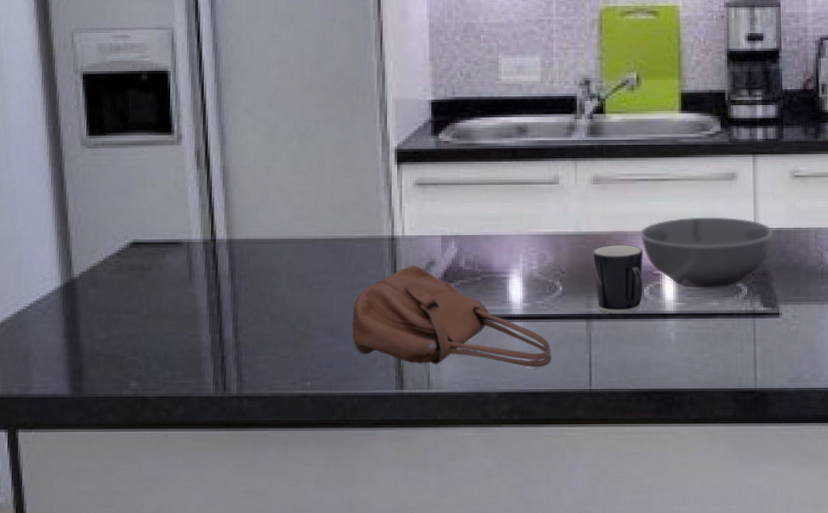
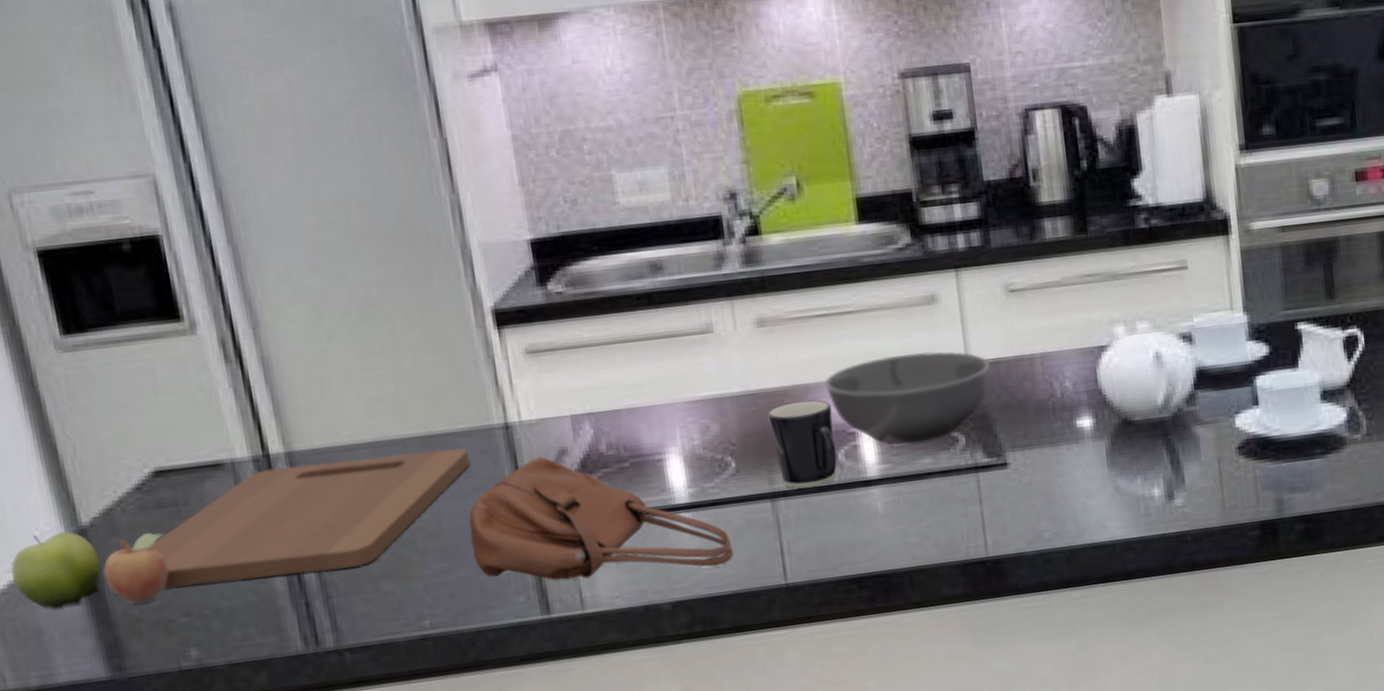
fruit: none [17,279,82,337] -> present [10,531,101,609]
fruit: none [81,289,130,341] -> present [103,533,169,604]
cutting board: none [117,250,361,334] -> present [149,447,471,589]

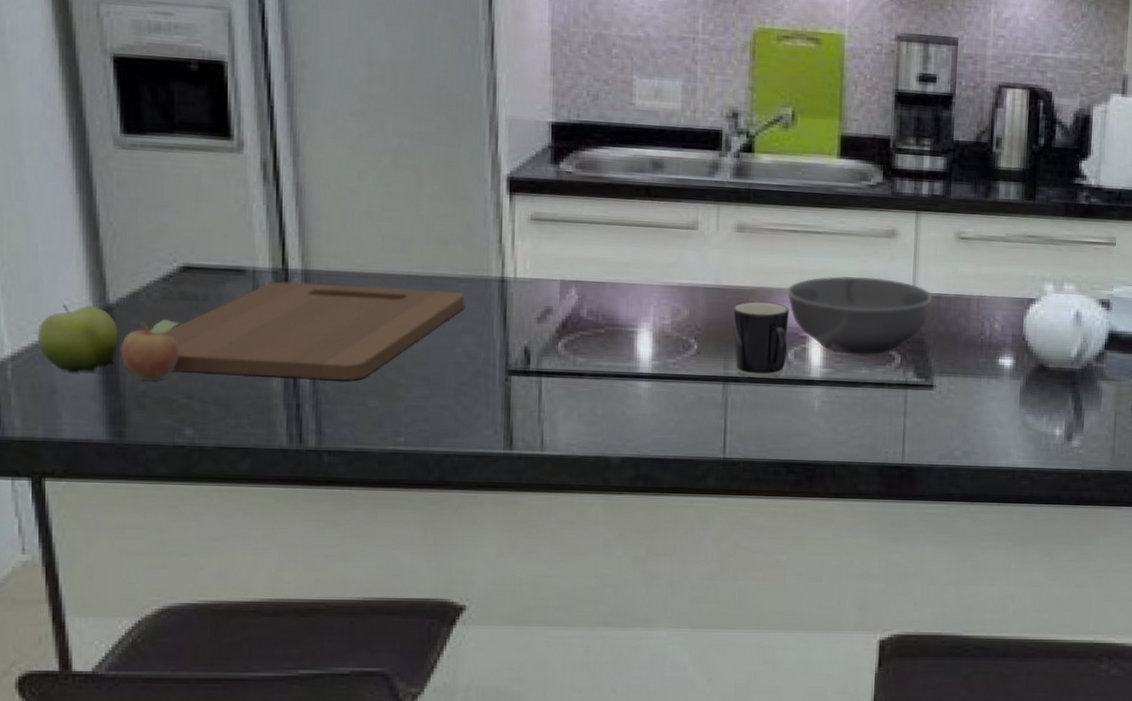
handbag: present [469,456,733,580] -> none [453,311,682,433]

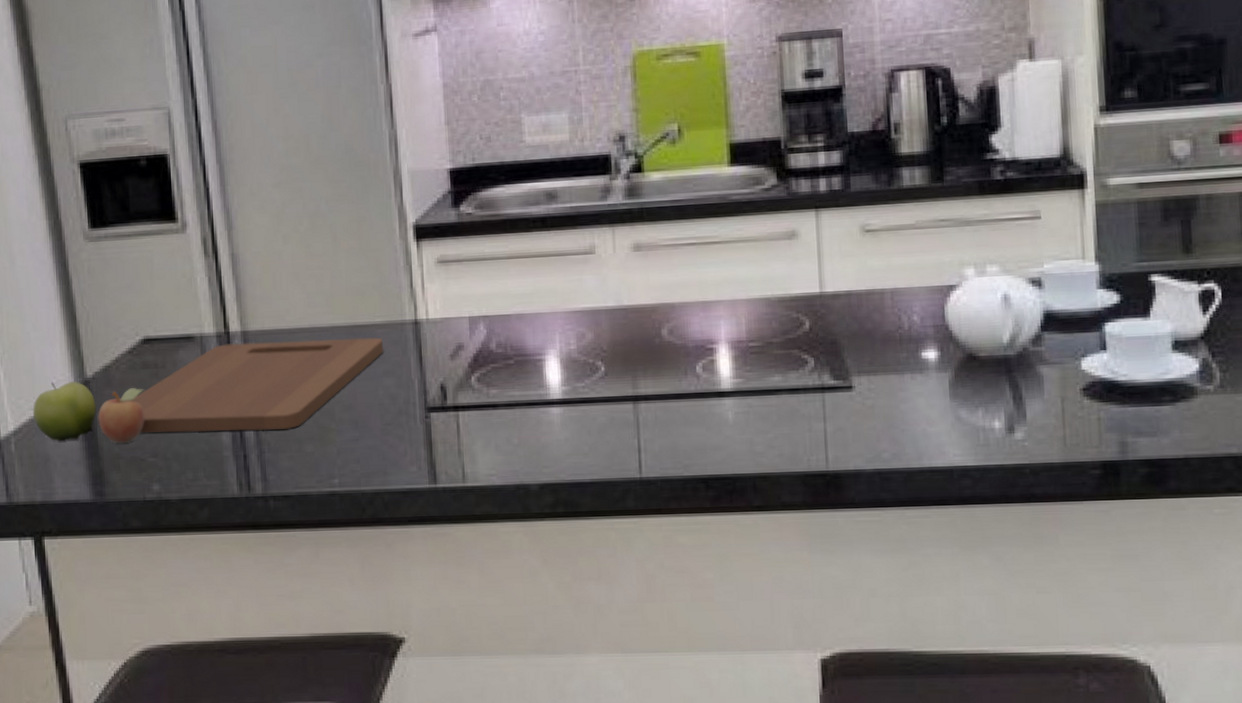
mug: present [733,301,789,378] -> none [636,317,695,395]
bowl: present [786,276,932,355] -> none [688,281,842,362]

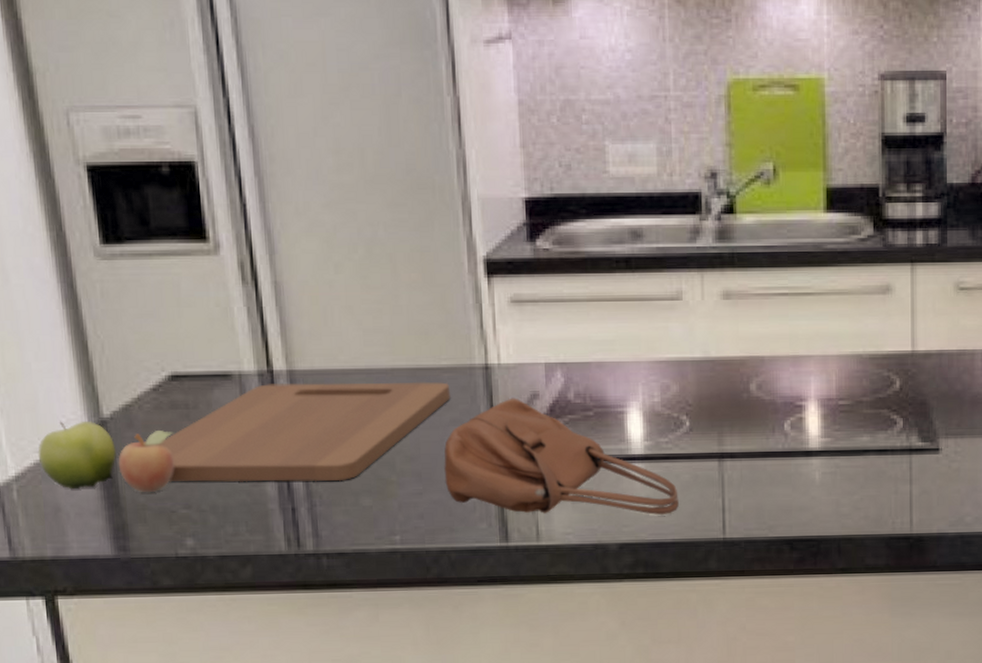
handbag: none [378,349,596,457] -> present [444,397,679,516]

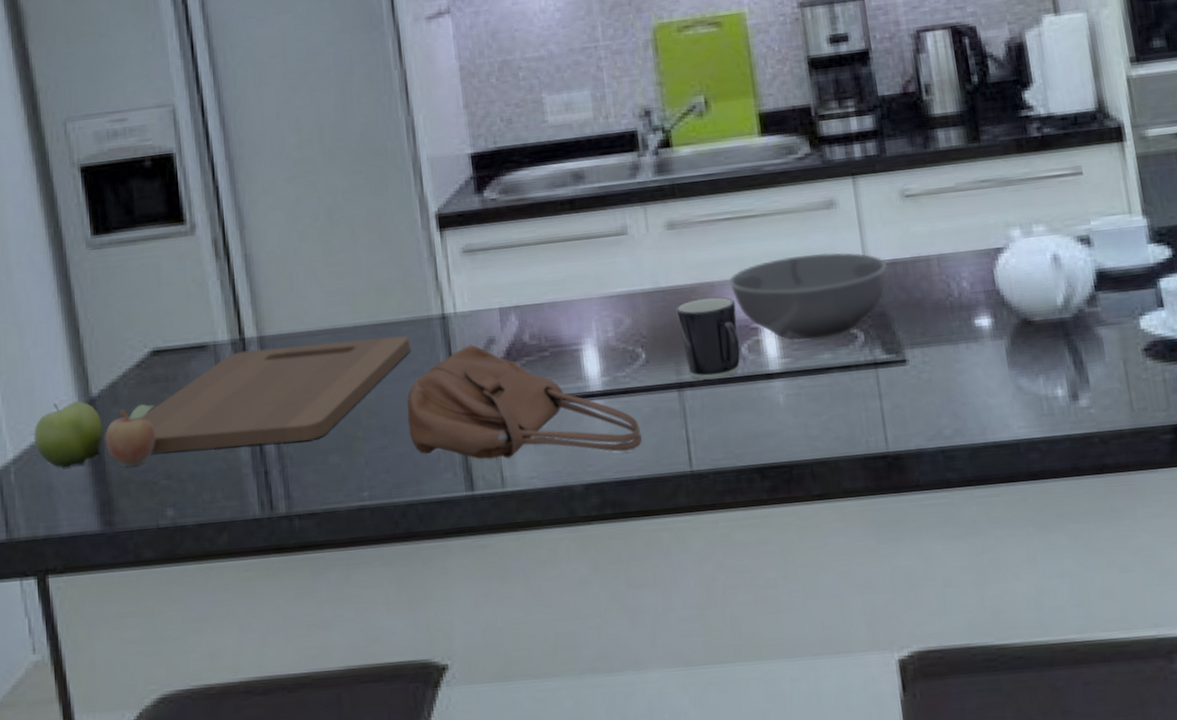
mug: none [724,372,783,452] -> present [676,296,741,380]
bowl: none [778,337,933,421] -> present [729,252,887,340]

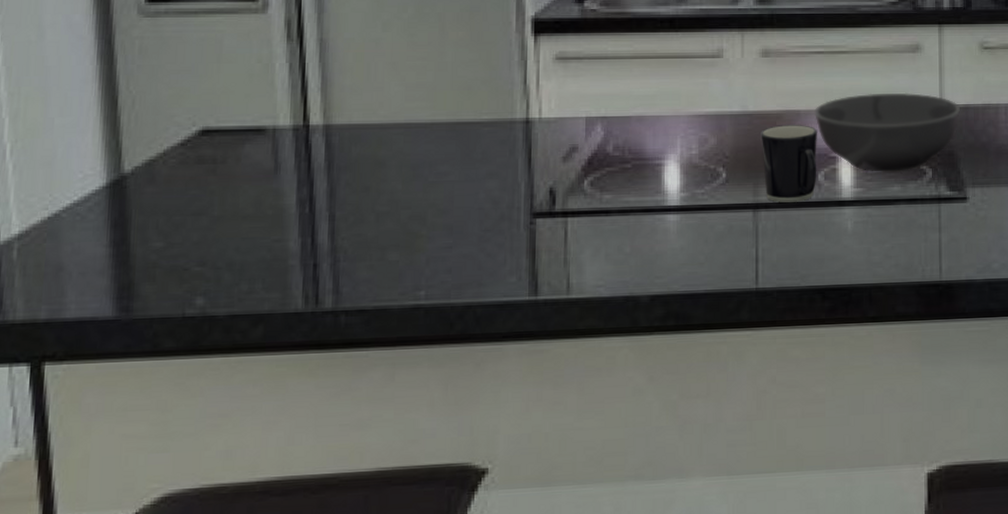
fruit: present [33,401,104,468] -> none [46,176,134,248]
fruit: present [105,404,156,467] -> none [133,186,198,250]
cutting board: present [142,335,411,455] -> none [180,135,489,239]
handbag: present [407,344,642,459] -> none [476,151,712,267]

